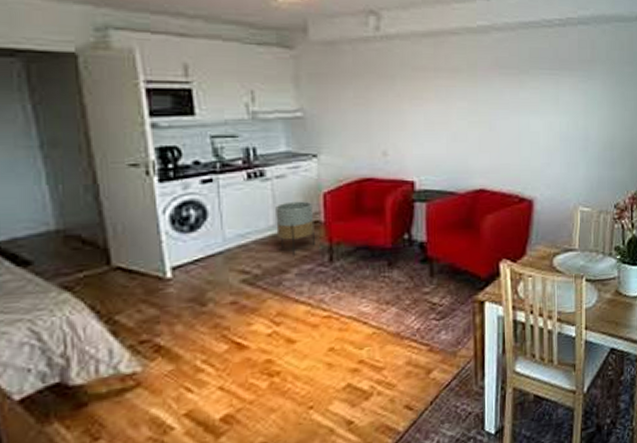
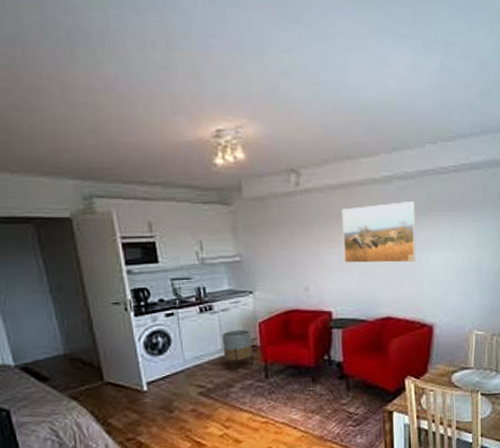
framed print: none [429,55,516,126] -> present [341,200,417,263]

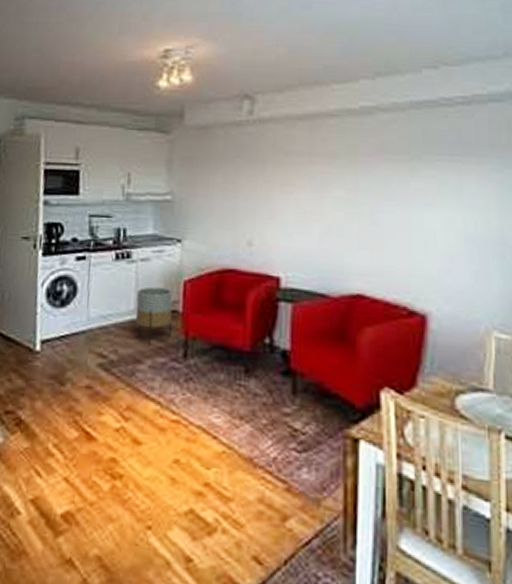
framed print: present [341,200,417,263] -> none [302,139,405,221]

